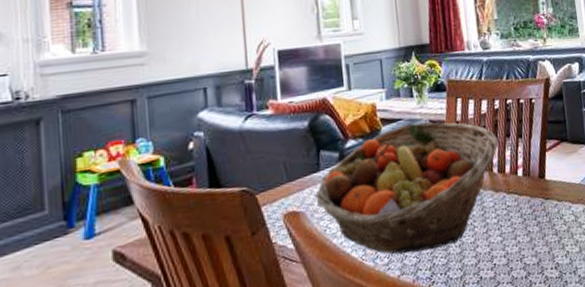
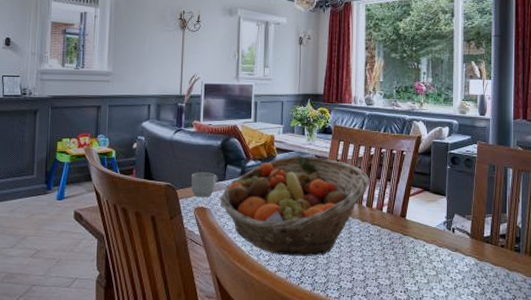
mug: none [274,164,310,200] -> present [191,172,218,197]

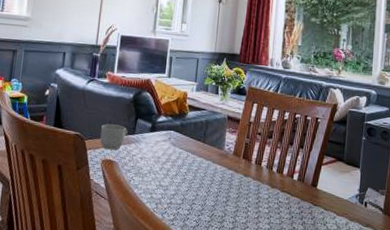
fruit basket: present [219,155,369,257] -> none [127,114,281,220]

